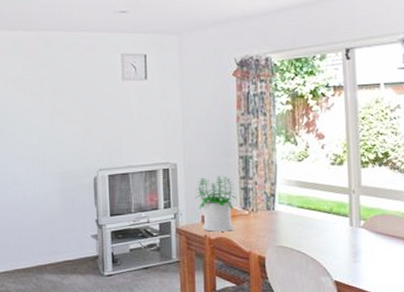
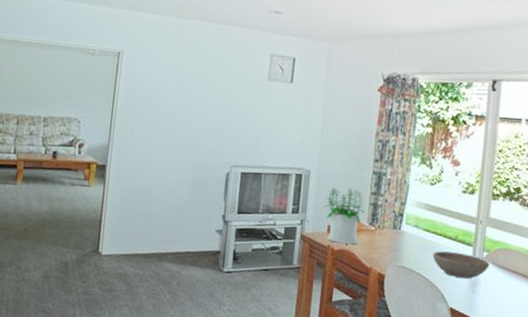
bowl: none [310,225,368,250] -> present [432,251,490,279]

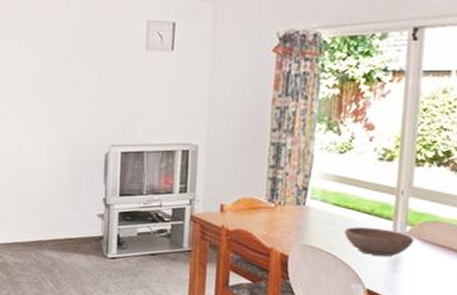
potted plant: present [323,187,365,245] -> none [215,162,263,224]

